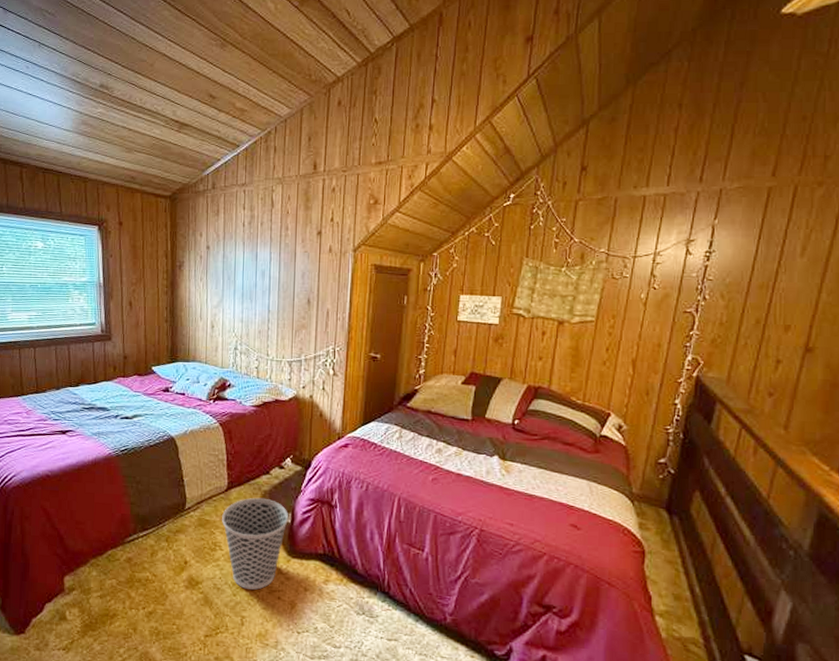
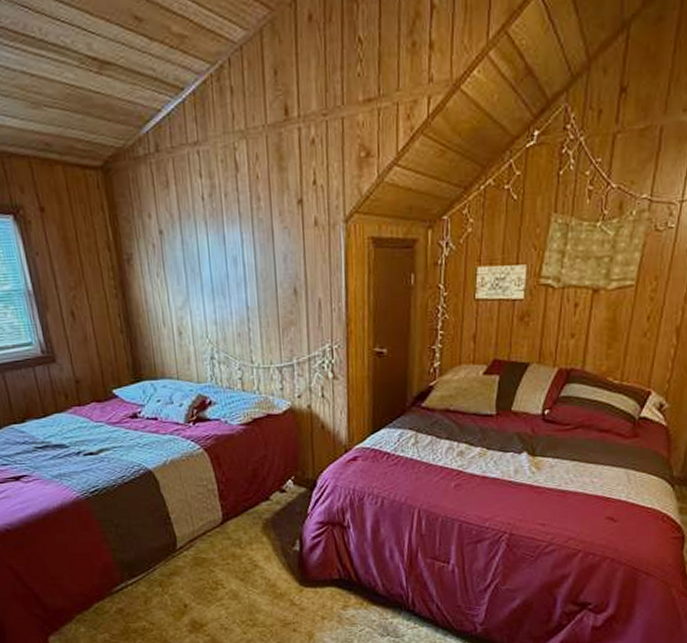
wastebasket: present [222,497,288,590] -> none [220,527,296,625]

